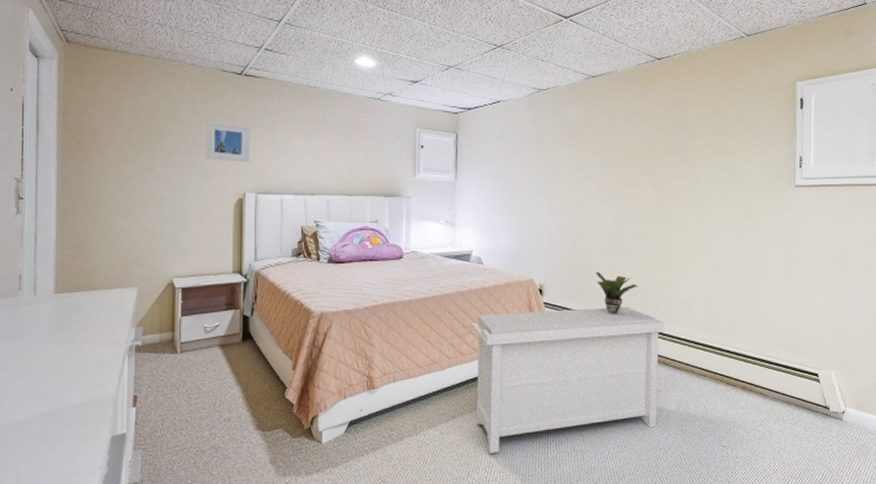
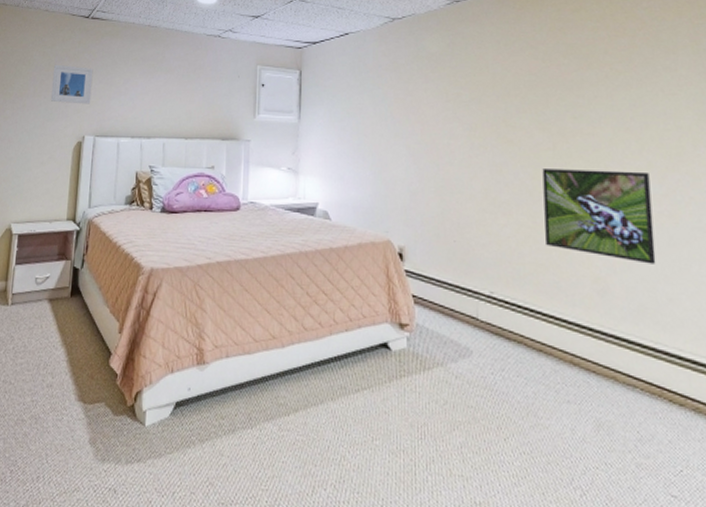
bench: present [471,307,665,453] -> none [317,280,570,465]
potted plant: present [595,271,638,314] -> none [469,233,528,291]
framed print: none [652,219,728,289] -> present [542,169,656,264]

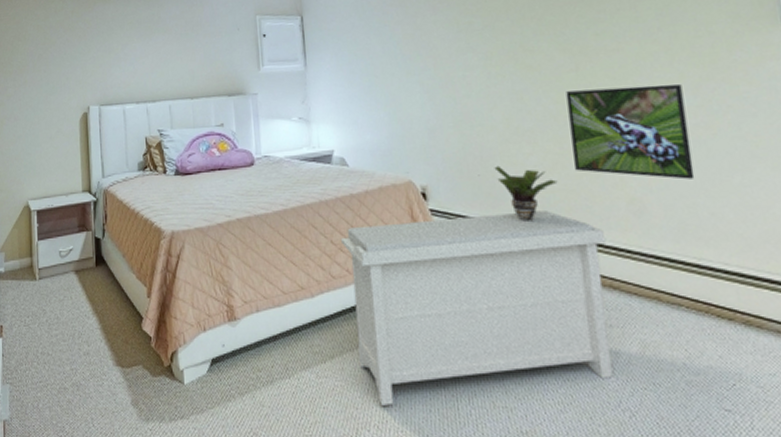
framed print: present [50,64,93,105] -> none [49,36,91,76]
bench: none [317,280,570,465] -> present [341,211,613,406]
potted plant: none [469,233,528,291] -> present [494,165,558,222]

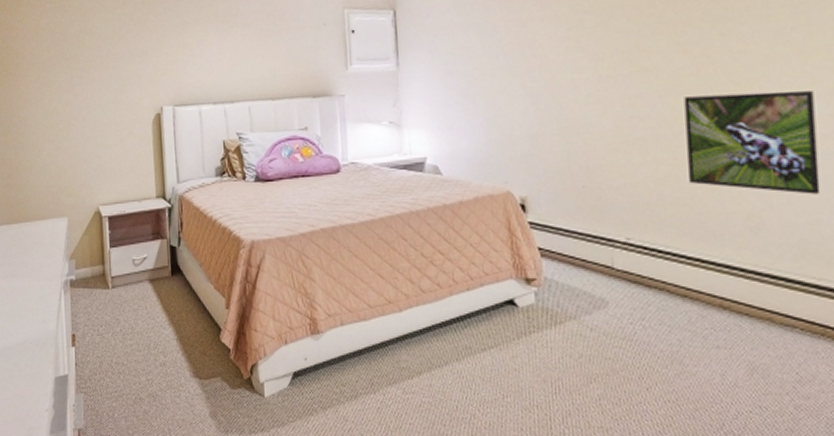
bench: present [341,211,613,406] -> none [432,225,719,423]
potted plant: present [494,165,558,222] -> none [600,176,669,236]

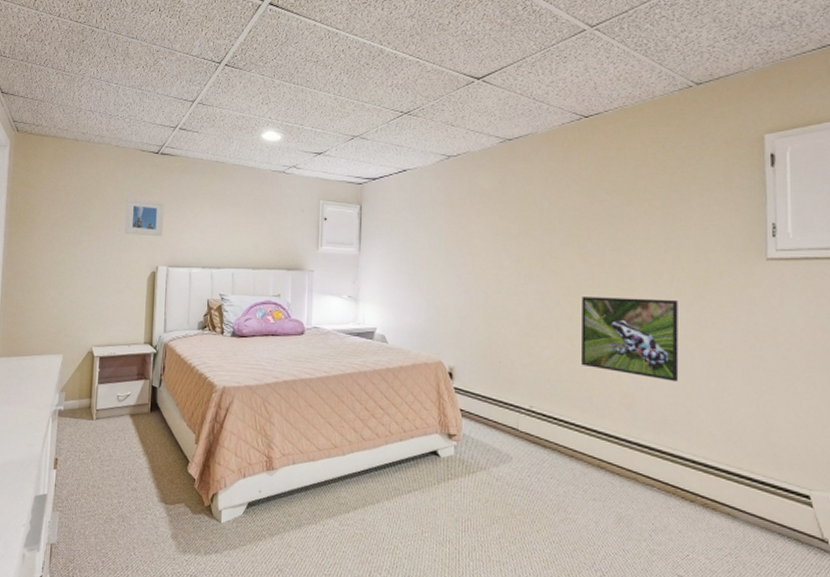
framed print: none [118,30,164,73] -> present [124,198,164,237]

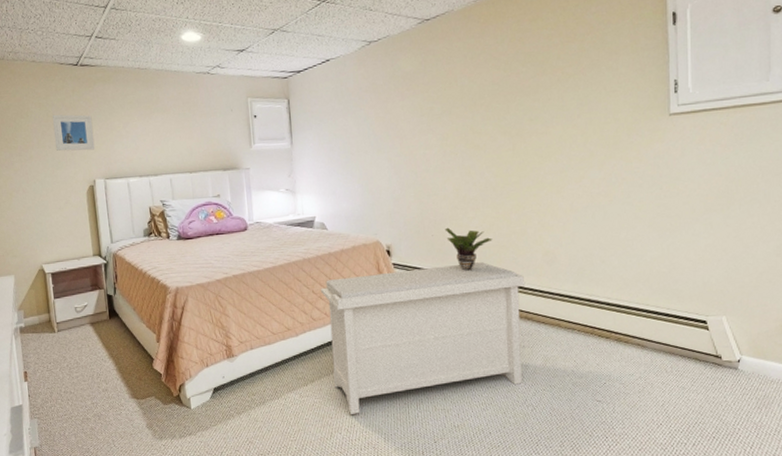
bench: none [374,396,600,554] -> present [321,262,525,414]
potted plant: none [513,355,565,405] -> present [444,227,493,271]
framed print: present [582,297,679,382] -> none [504,161,593,236]

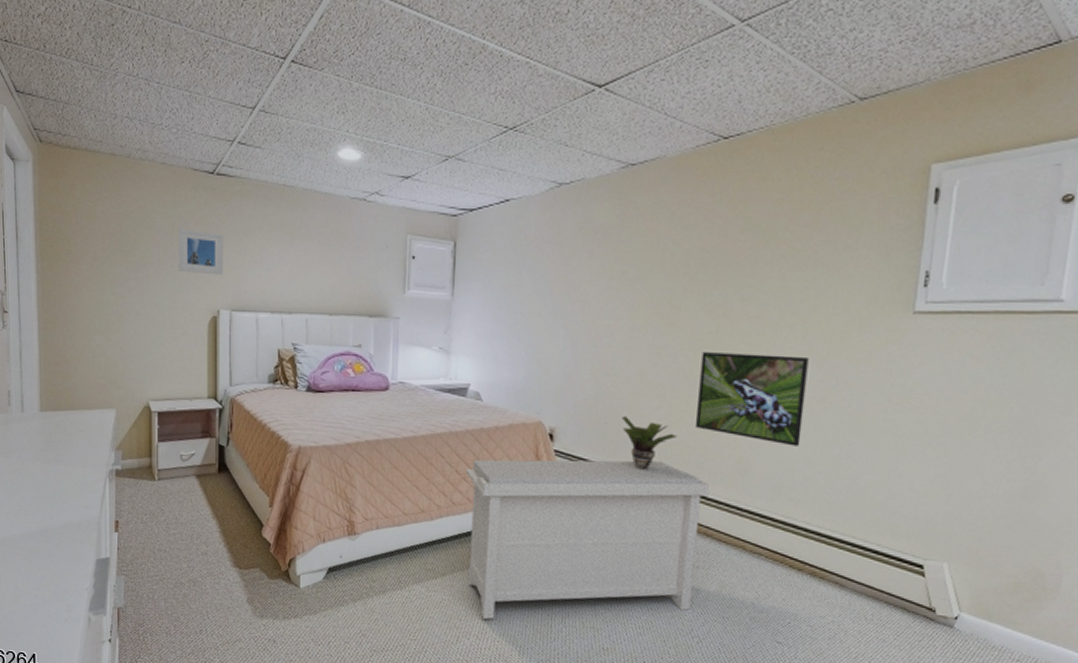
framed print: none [504,161,593,236] -> present [696,352,809,446]

